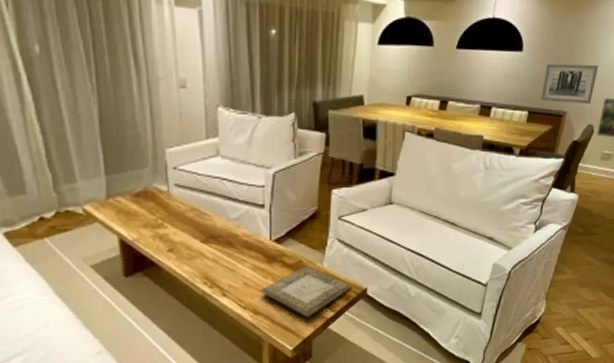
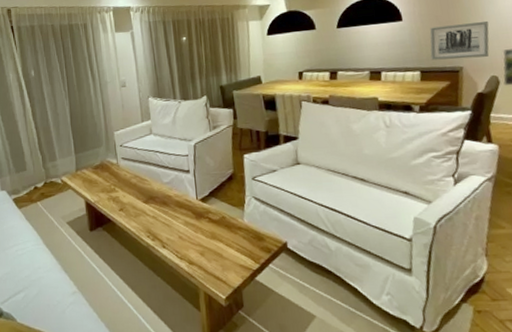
picture frame: present [261,266,351,317] -> none [193,221,272,268]

